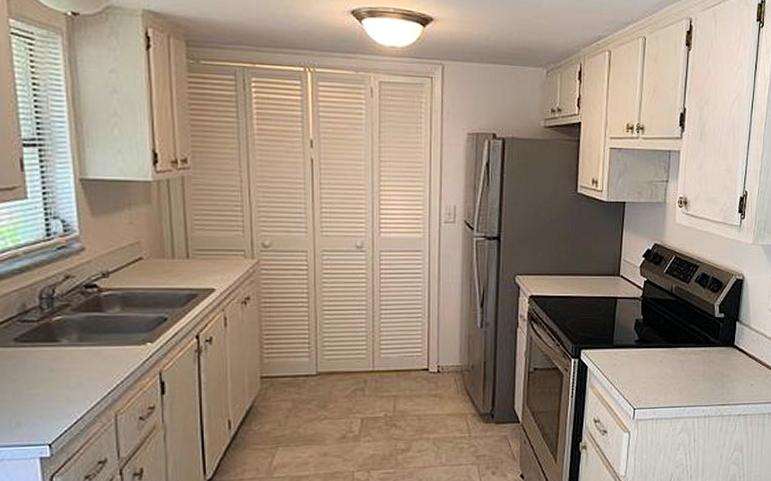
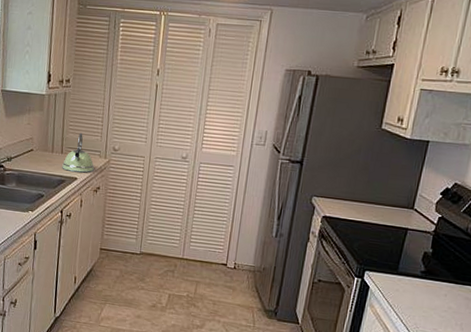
kettle: none [190,228,240,281] -> present [62,132,95,173]

